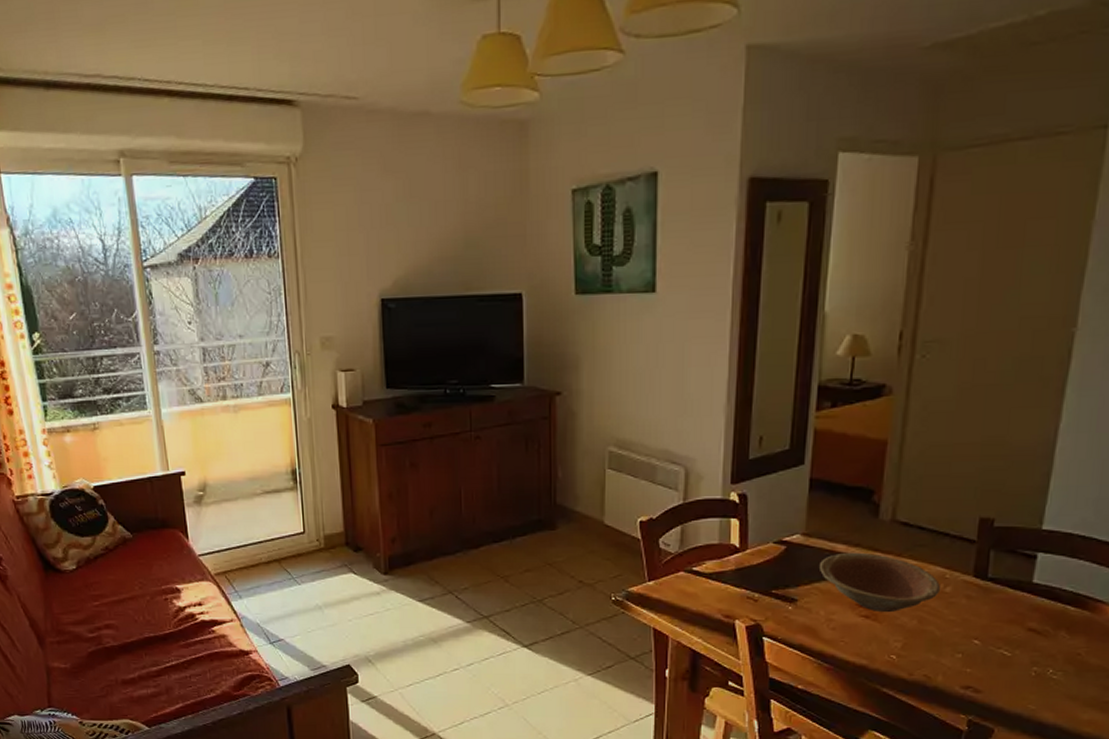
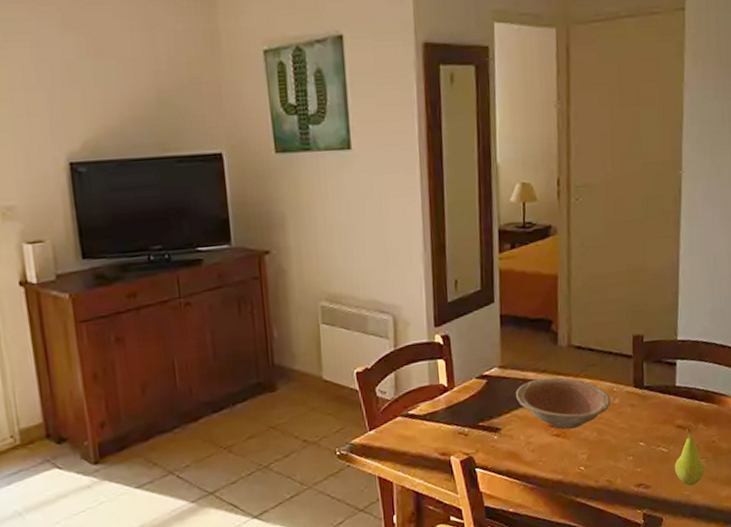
fruit: none [1018,633,1061,700] -> present [675,428,704,486]

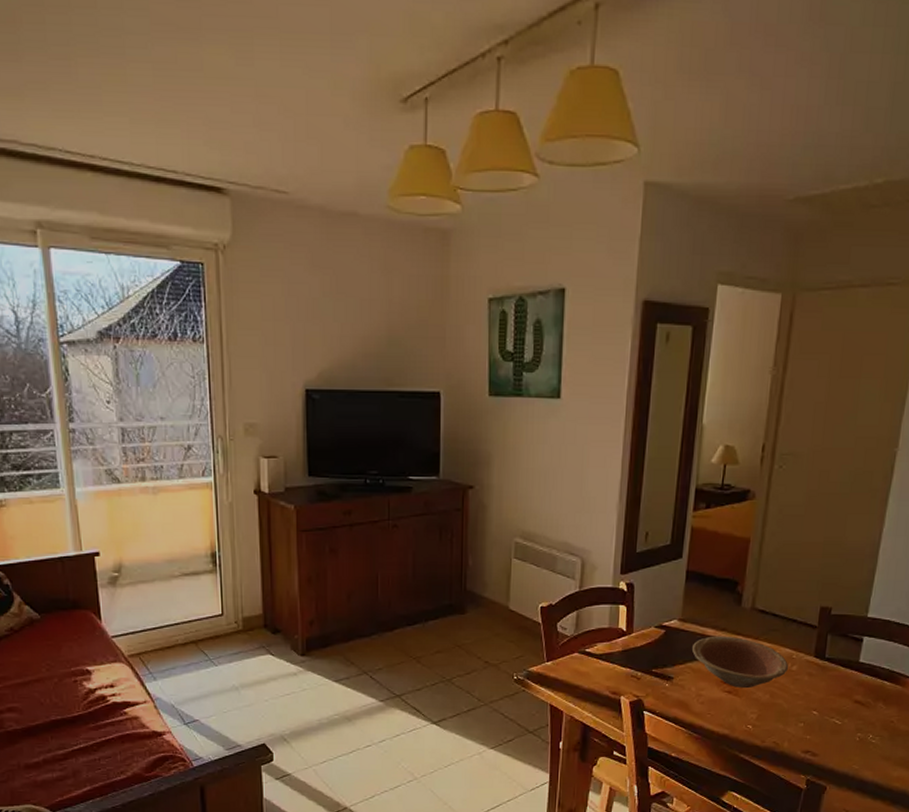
fruit: present [675,428,704,486] -> none [846,705,878,761]

